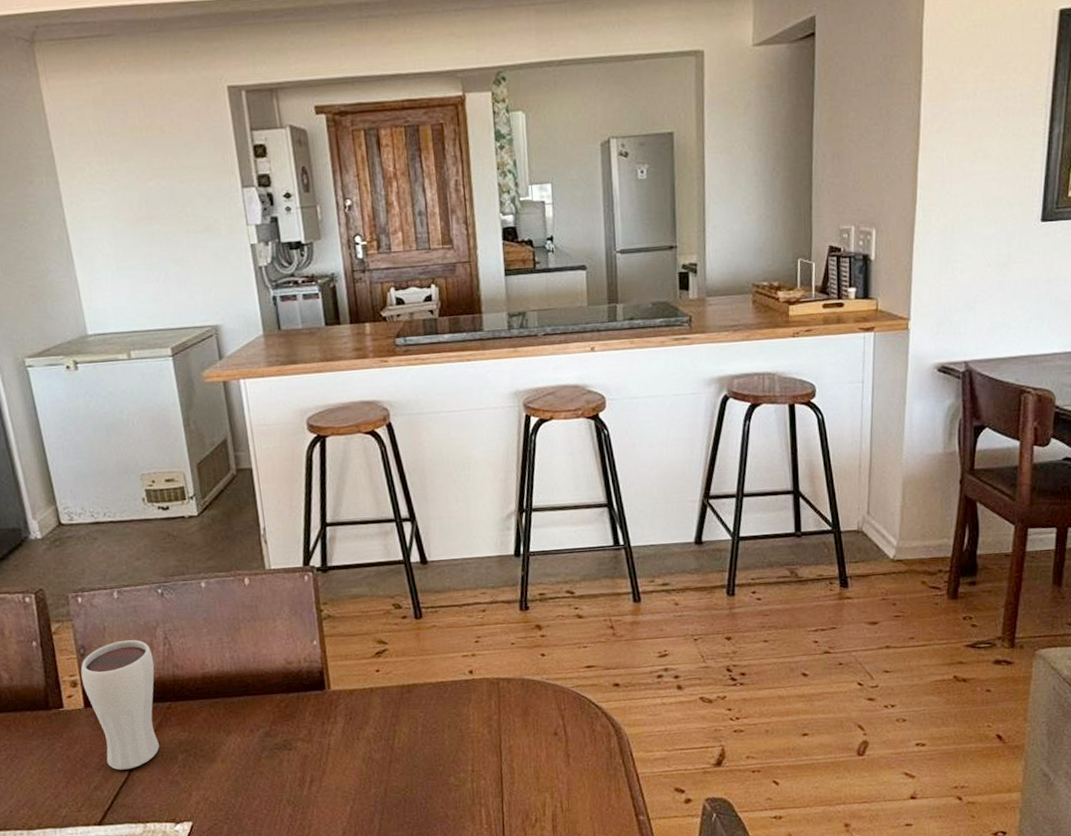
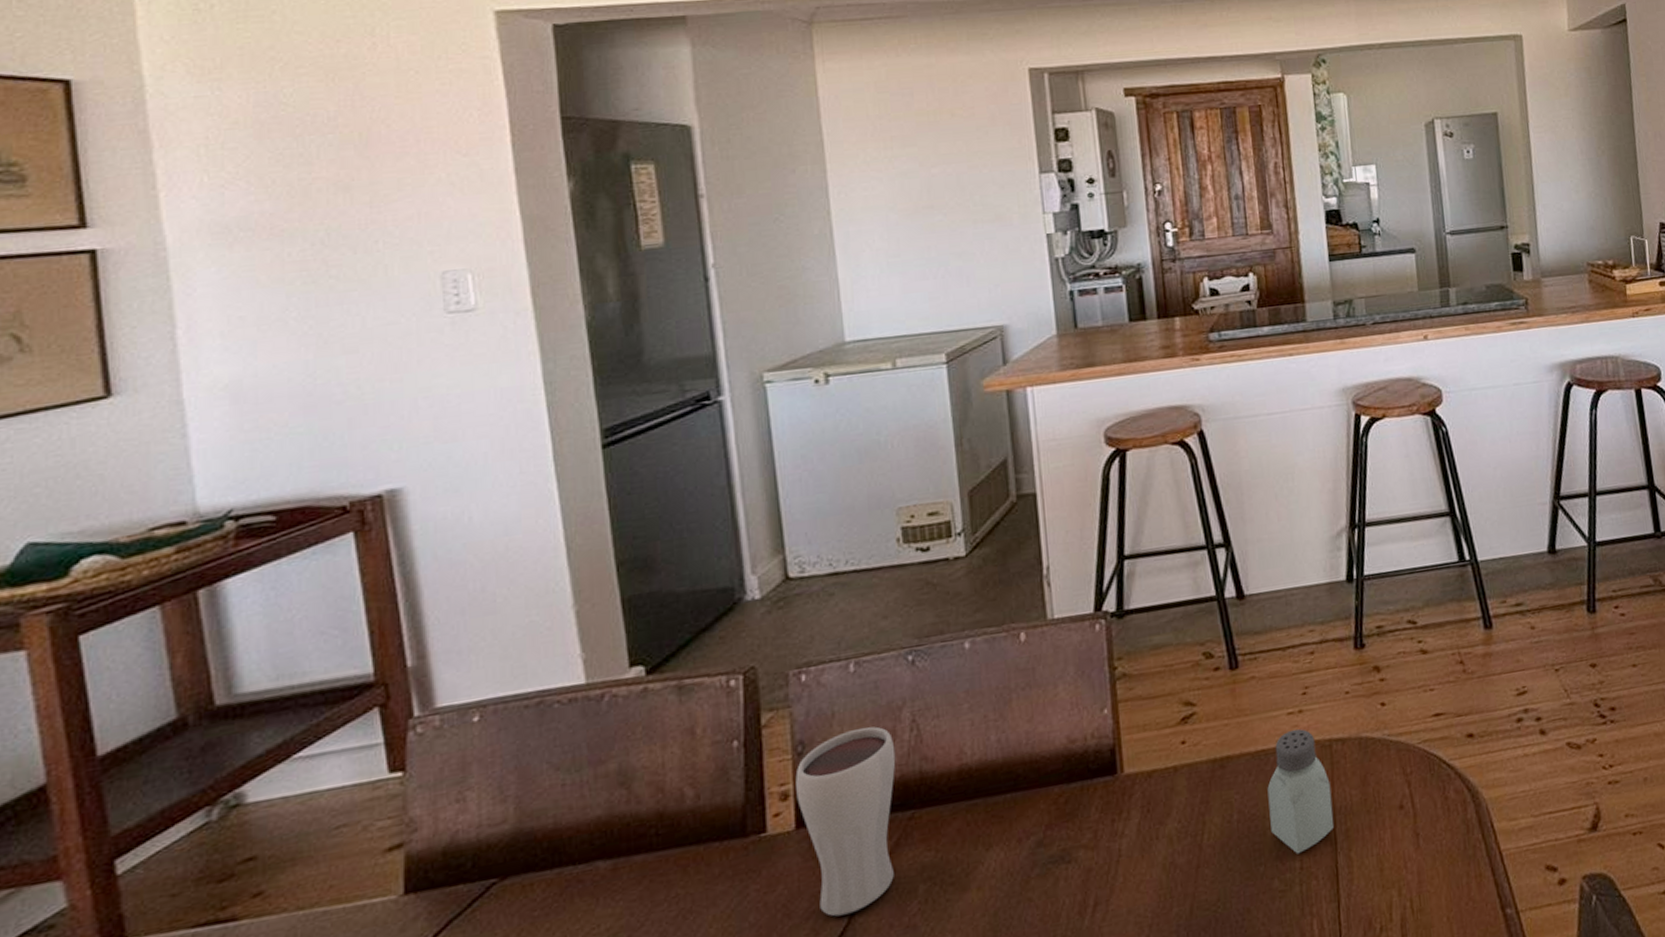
saltshaker: none [445,668,500,761] -> present [1267,729,1334,854]

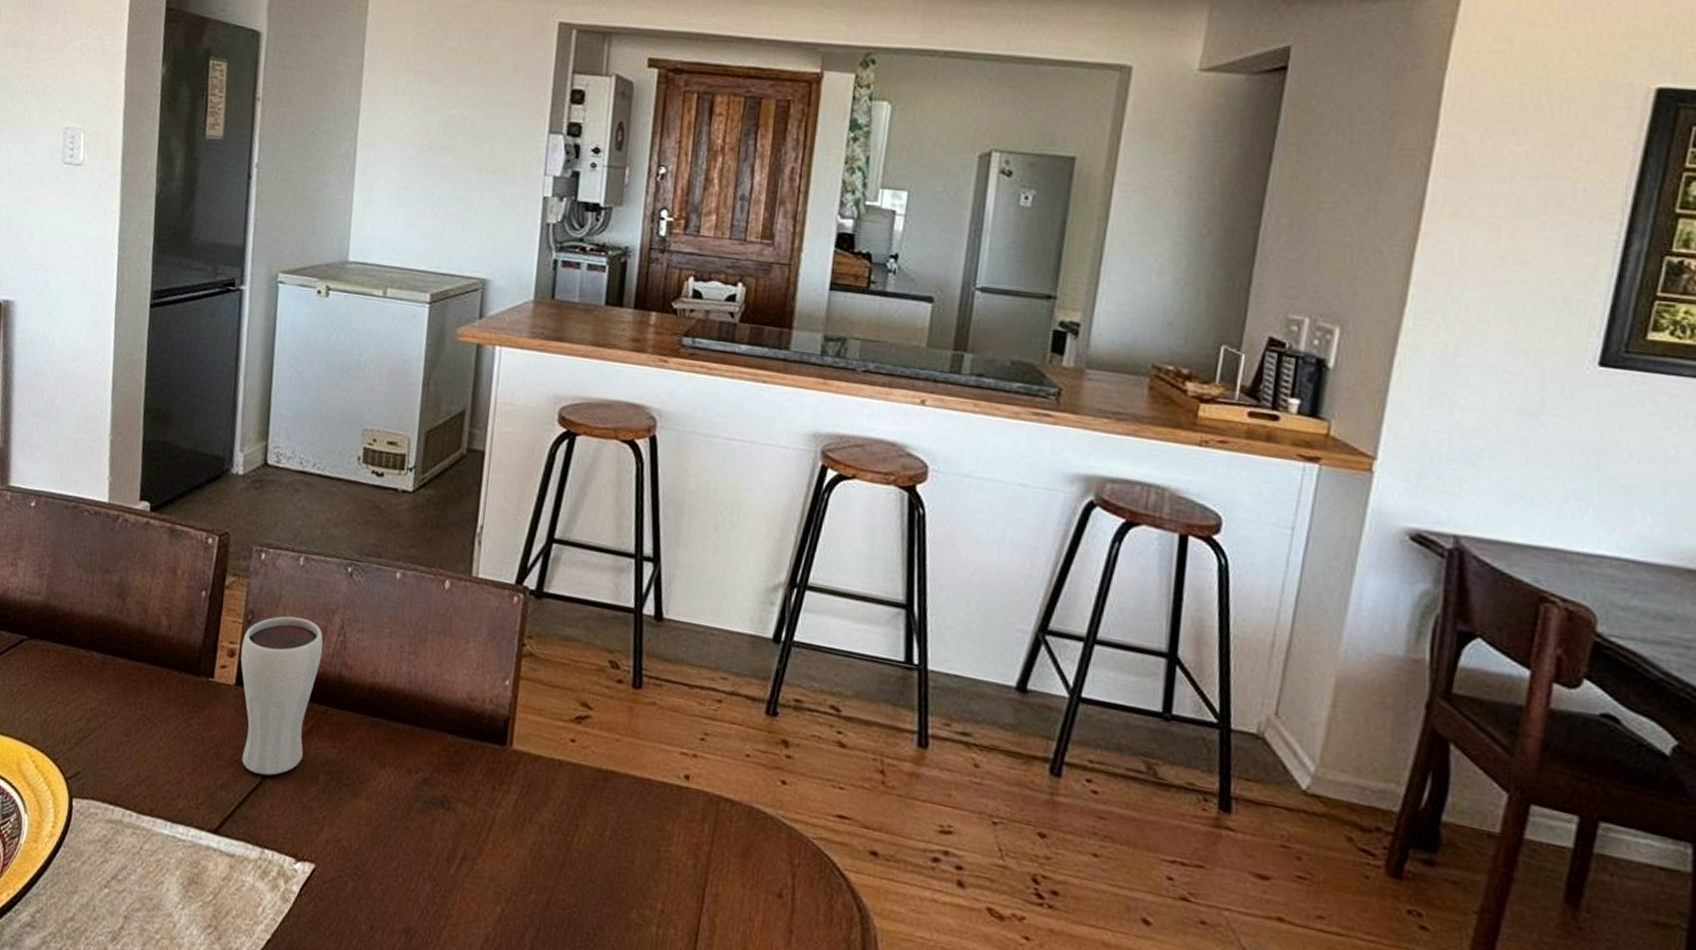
saltshaker: present [1267,729,1334,854] -> none [640,770,710,897]

